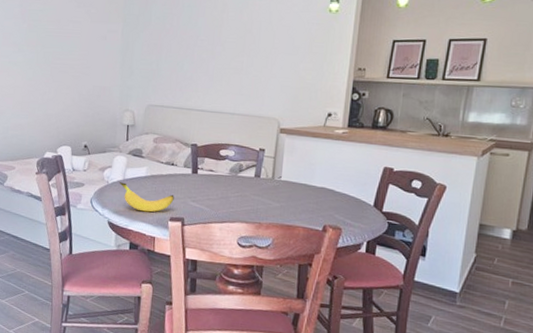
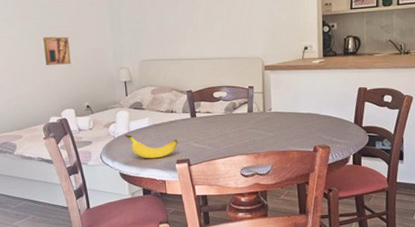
wall art: none [49,68,77,99] -> present [43,36,71,65]

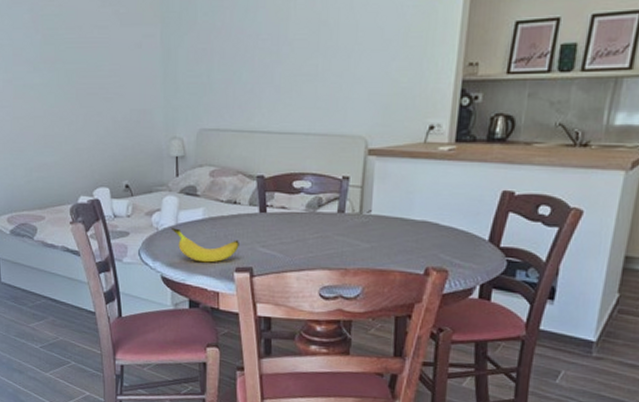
wall art: present [43,36,71,65] -> none [75,89,109,128]

